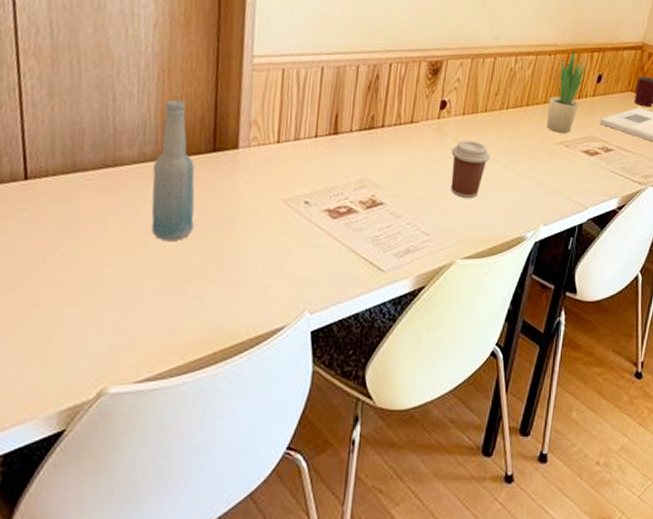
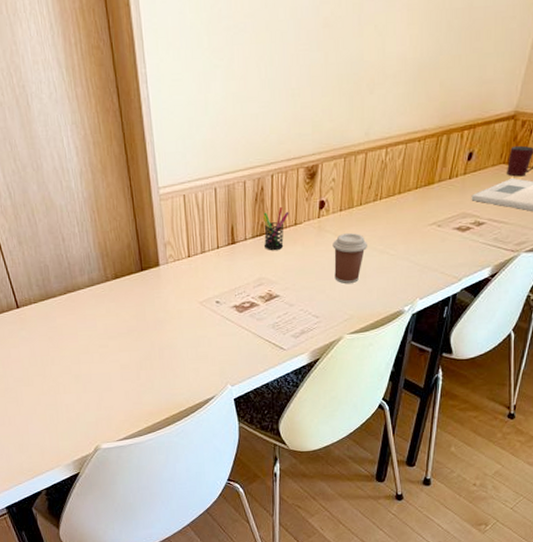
bottle: present [151,99,195,242] -> none [99,233,137,342]
pen holder: none [373,100,406,149] -> present [262,207,289,250]
potted plant: present [546,50,586,133] -> none [419,132,456,215]

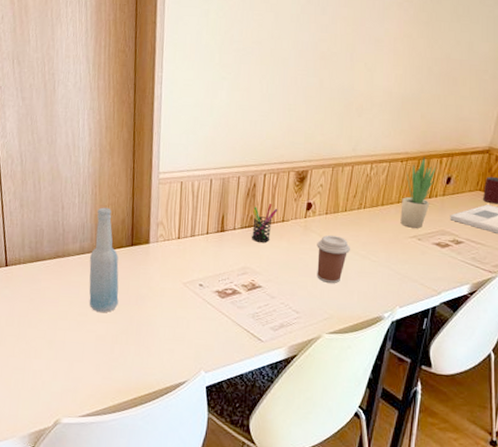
bottle: none [99,233,137,342] -> present [89,207,119,313]
potted plant: none [419,132,456,215] -> present [400,156,436,228]

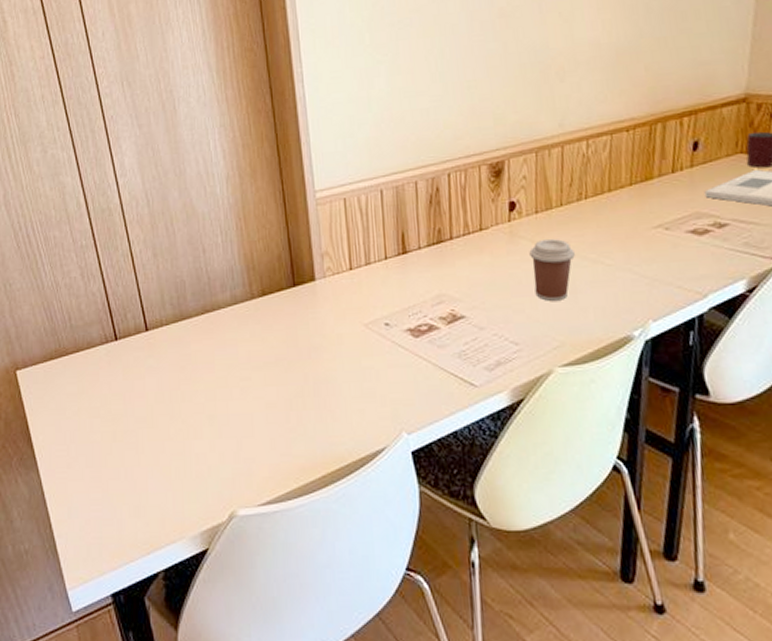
bottle: present [89,207,119,313] -> none [245,243,287,374]
pen holder: present [252,204,278,243] -> none [439,210,472,261]
potted plant: present [400,156,436,228] -> none [635,120,676,215]

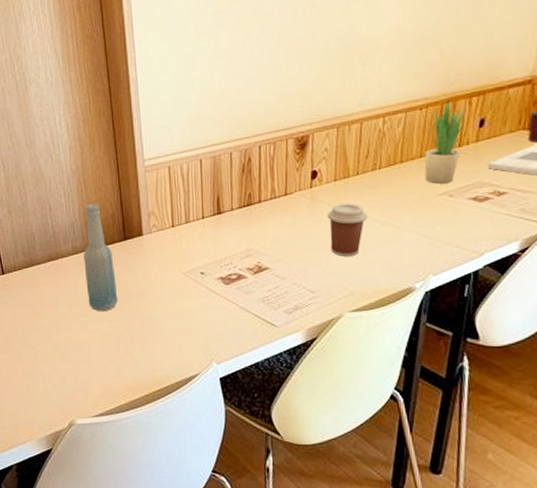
bottle: none [245,243,287,374] -> present [84,203,118,312]
potted plant: none [635,120,676,215] -> present [424,99,464,184]

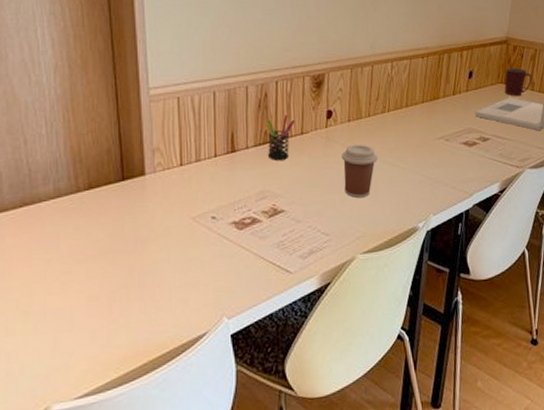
bottle: present [84,203,118,312] -> none [69,136,112,268]
pen holder: none [250,177,279,221] -> present [266,115,295,160]
potted plant: present [424,99,464,184] -> none [426,51,457,128]

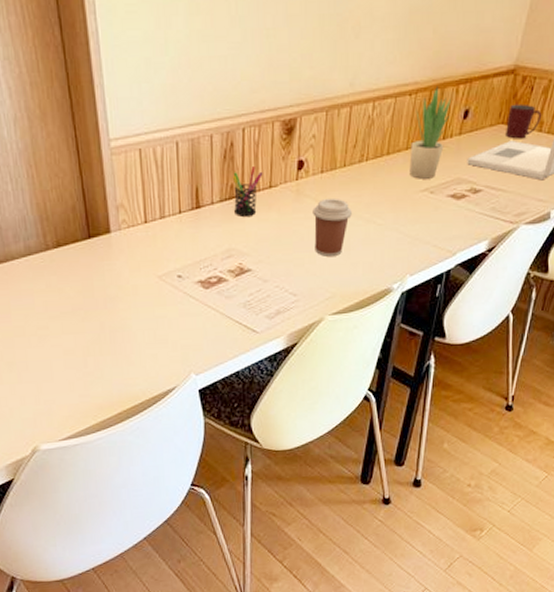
potted plant: none [426,51,457,128] -> present [409,85,451,179]

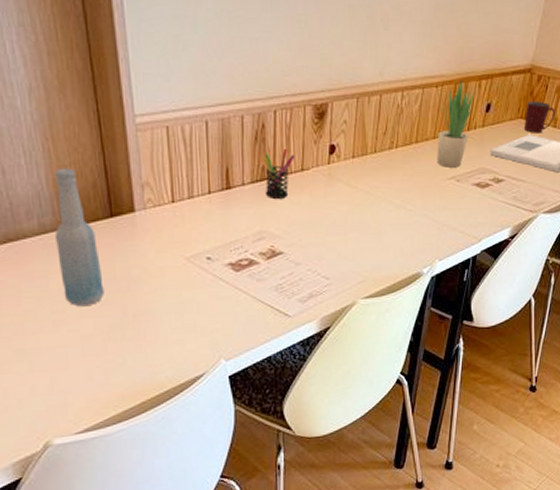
bottle: none [38,193,84,323] -> present [54,168,104,307]
coffee cup: present [312,198,352,256] -> none [344,182,383,240]

